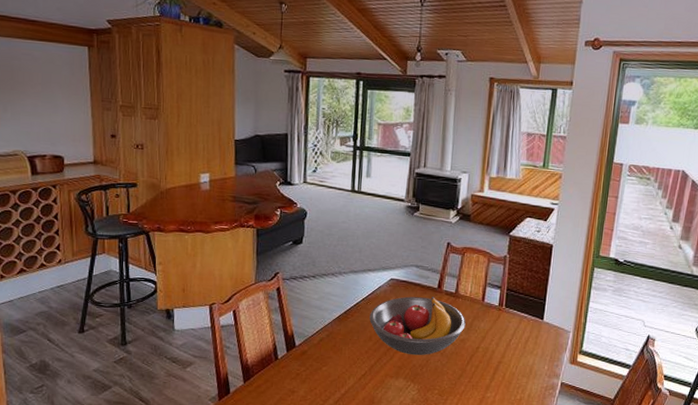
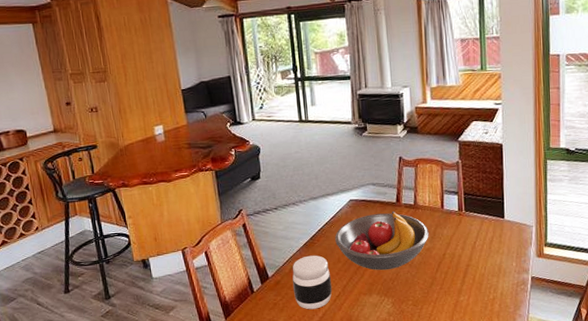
jar: none [319,329,360,385] -> present [292,255,332,310]

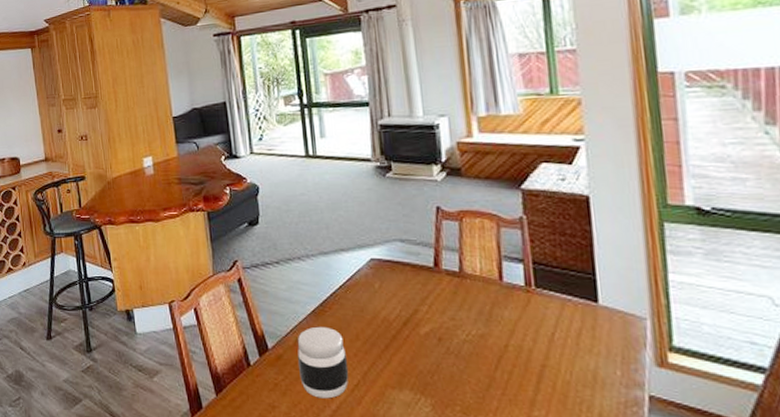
fruit bowl: present [335,211,429,271] -> none [351,279,483,359]

